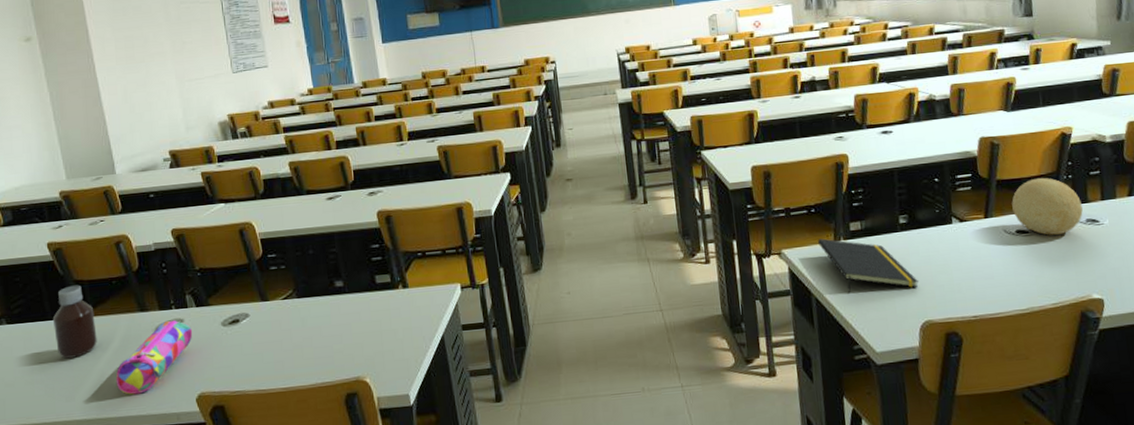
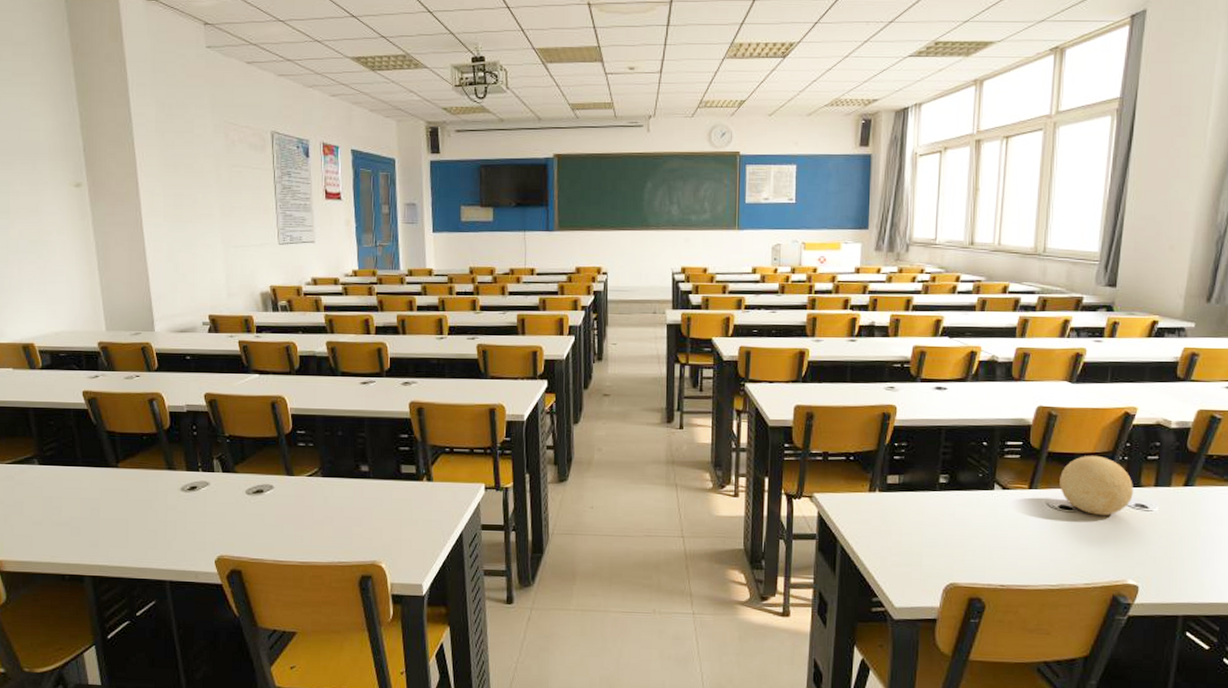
bottle: present [52,285,97,359] -> none [83,435,124,506]
pencil case: present [115,320,193,395] -> none [139,482,217,549]
notepad: present [818,238,918,294] -> none [852,487,949,548]

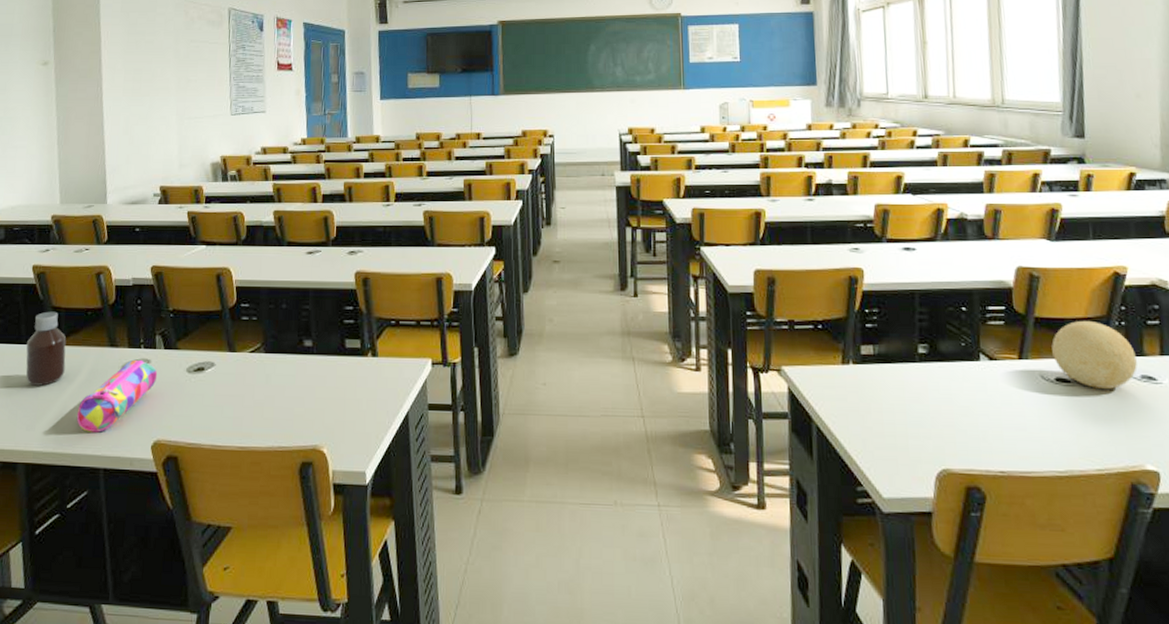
bottle: none [83,435,124,506] -> present [25,311,66,386]
pencil case: none [139,482,217,549] -> present [76,359,158,433]

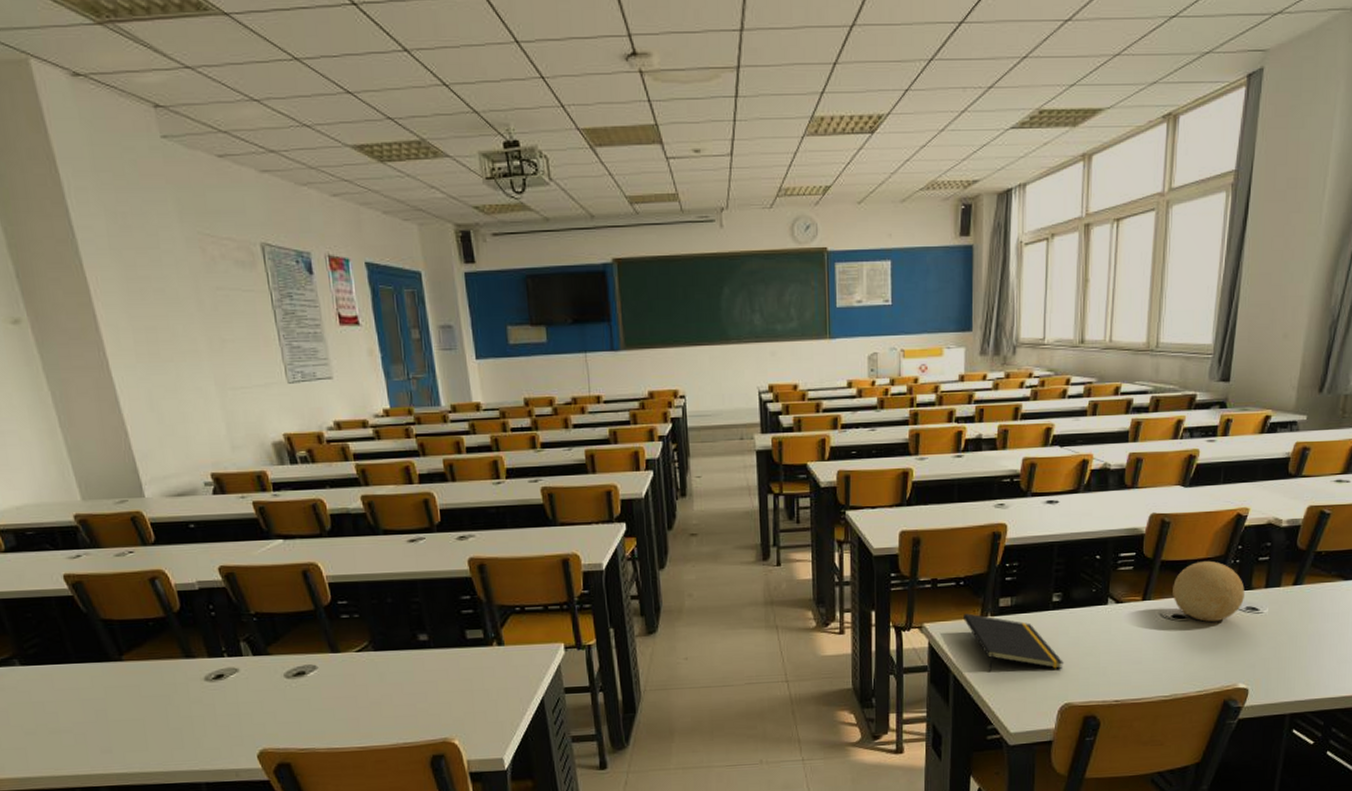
bottle: present [25,311,66,386] -> none [77,624,135,707]
pencil case: present [76,359,158,433] -> none [159,669,251,749]
notepad: none [823,359,937,429] -> present [964,613,1063,673]

